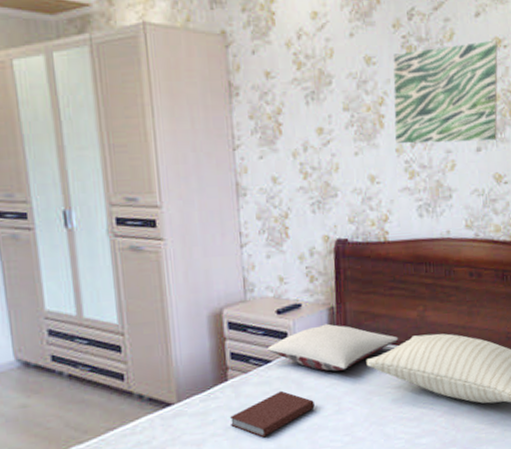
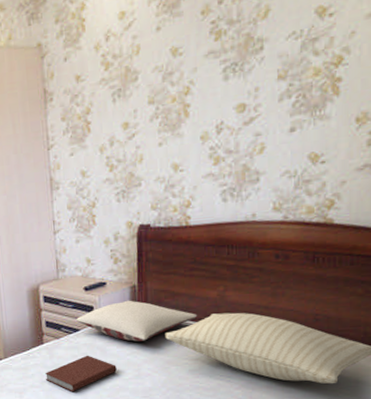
wall art: present [393,40,498,144] -> none [199,9,322,132]

